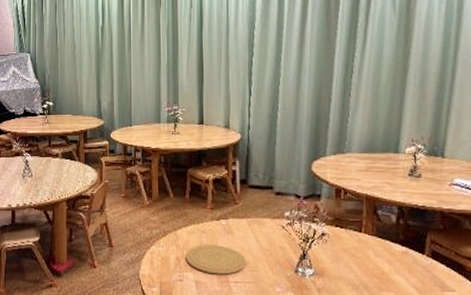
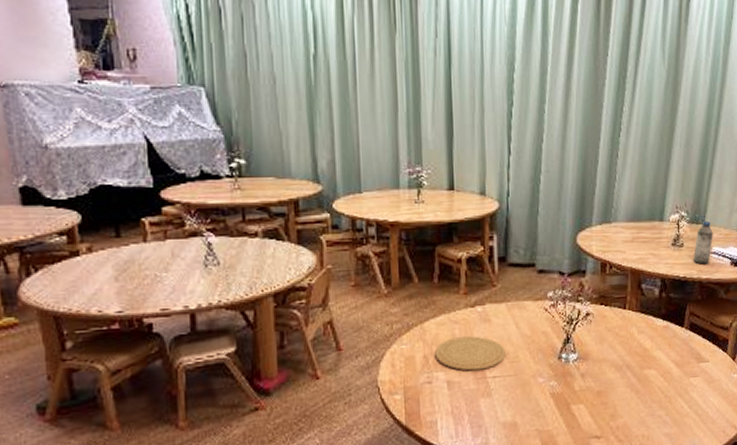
water bottle: none [432,153,455,195] -> present [693,220,713,265]

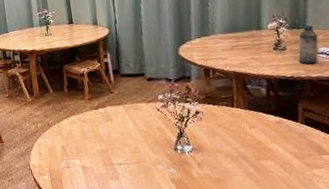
plate: present [435,336,505,371] -> none [70,131,128,159]

